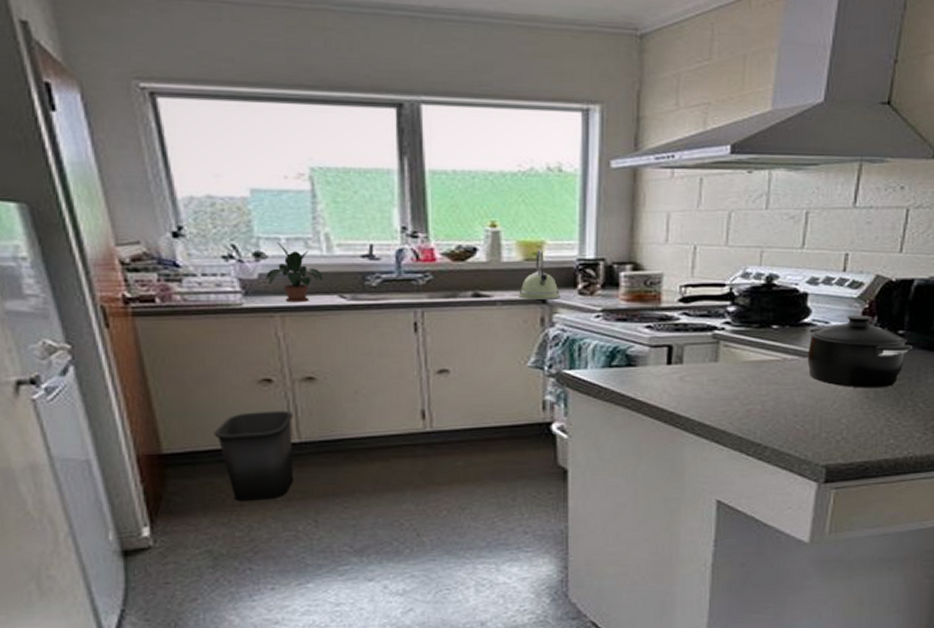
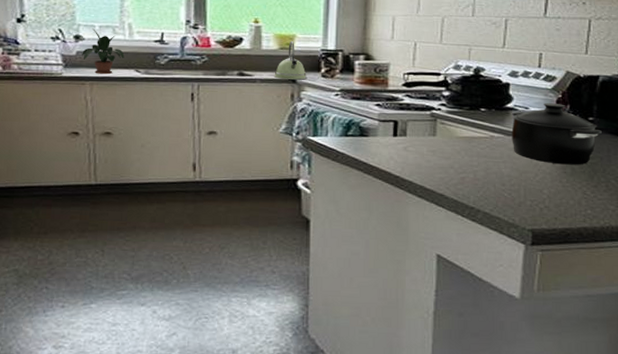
waste bin: present [214,410,294,501] -> none [30,157,92,230]

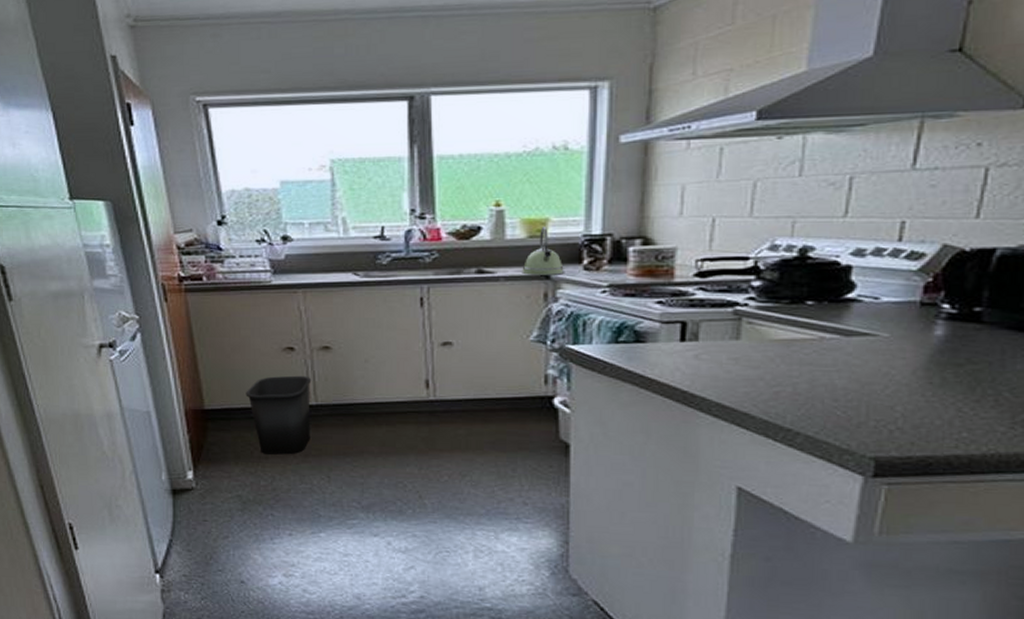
waste bin: none [30,157,92,230] -> present [246,375,311,455]
potted plant: present [82,27,125,75] -> none [291,225,340,280]
saucepan: present [511,103,602,165] -> none [851,290,994,373]

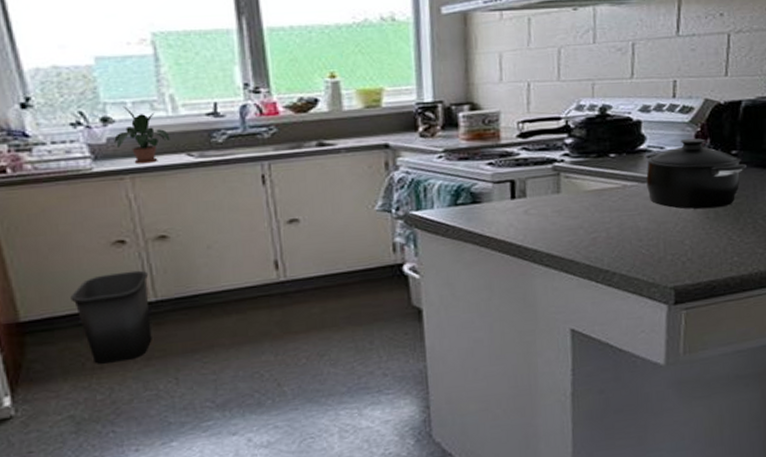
potted plant: none [291,225,340,280] -> present [114,105,170,164]
kettle: present [522,227,564,276] -> none [361,97,402,146]
saucepan: none [851,290,994,373] -> present [646,138,747,209]

